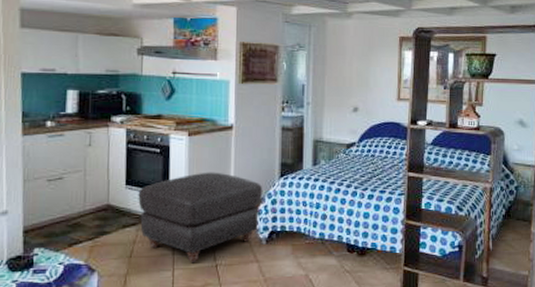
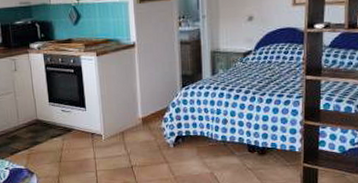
ottoman: present [138,172,263,264] -> none [60,86,167,166]

